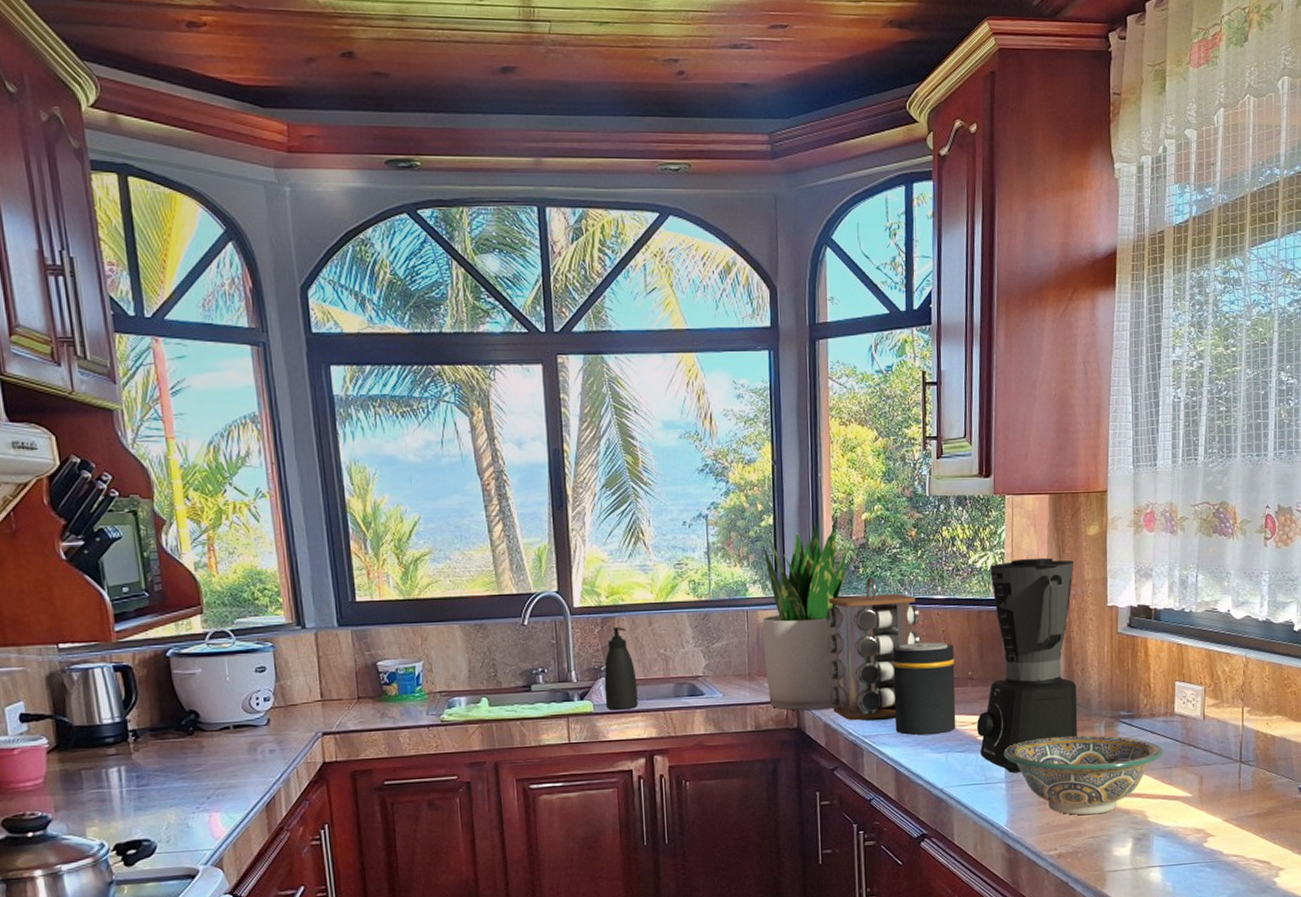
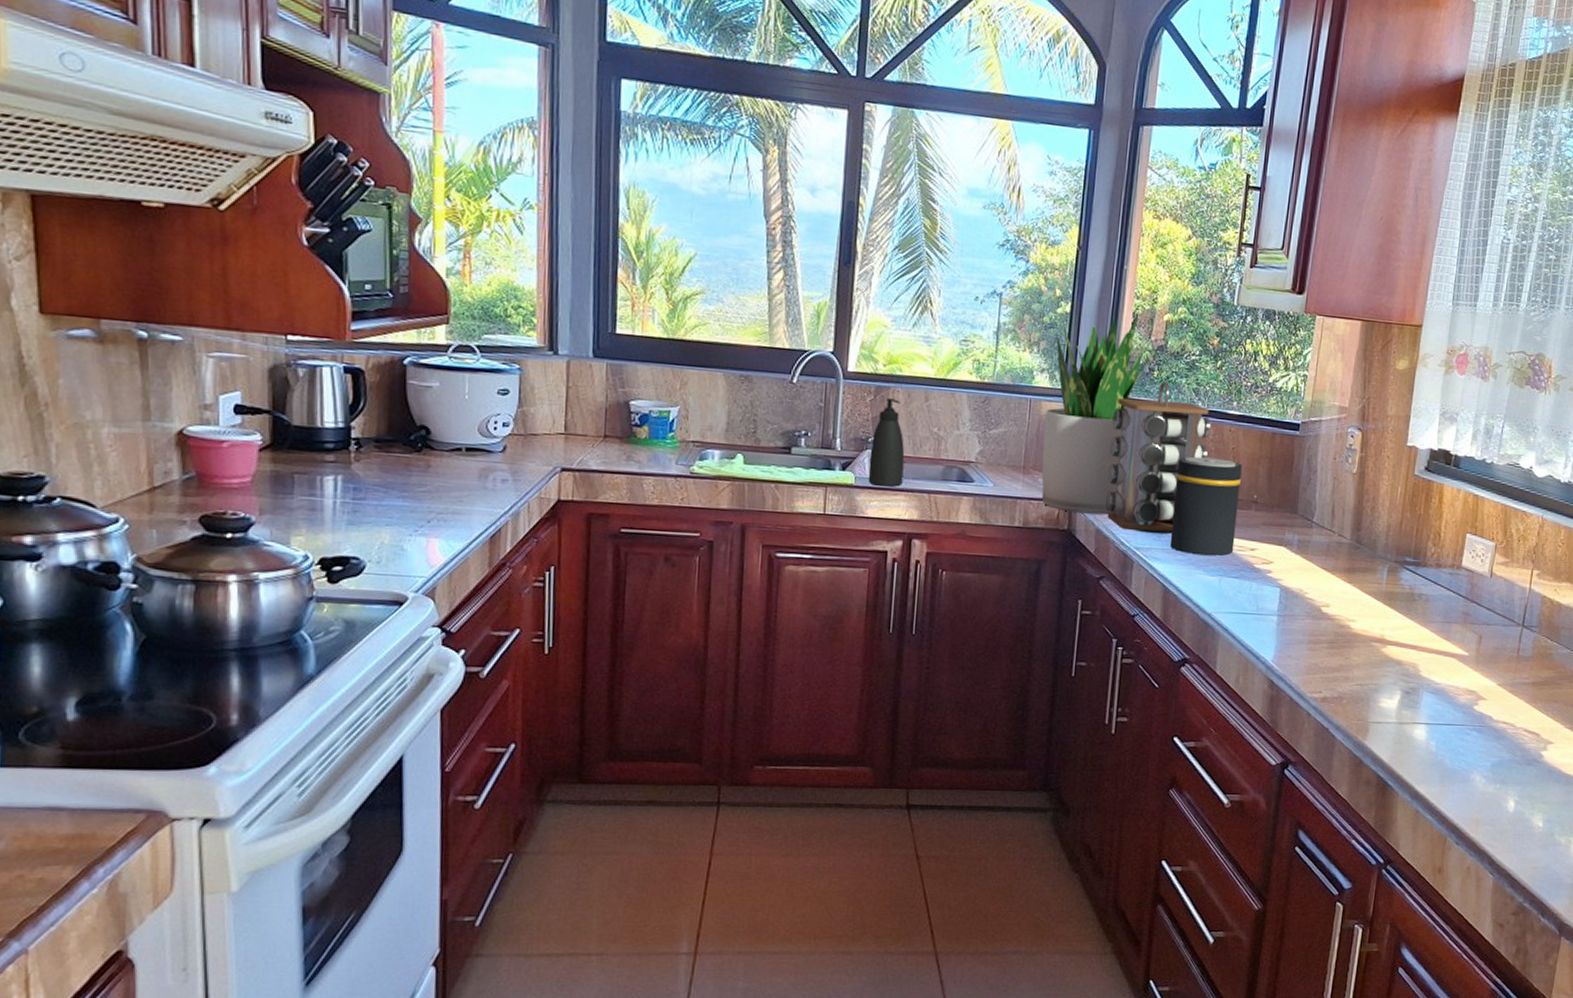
blender: present [976,557,1078,773] -> none [1254,384,1379,608]
bowl: present [1004,735,1163,816] -> none [1279,574,1445,662]

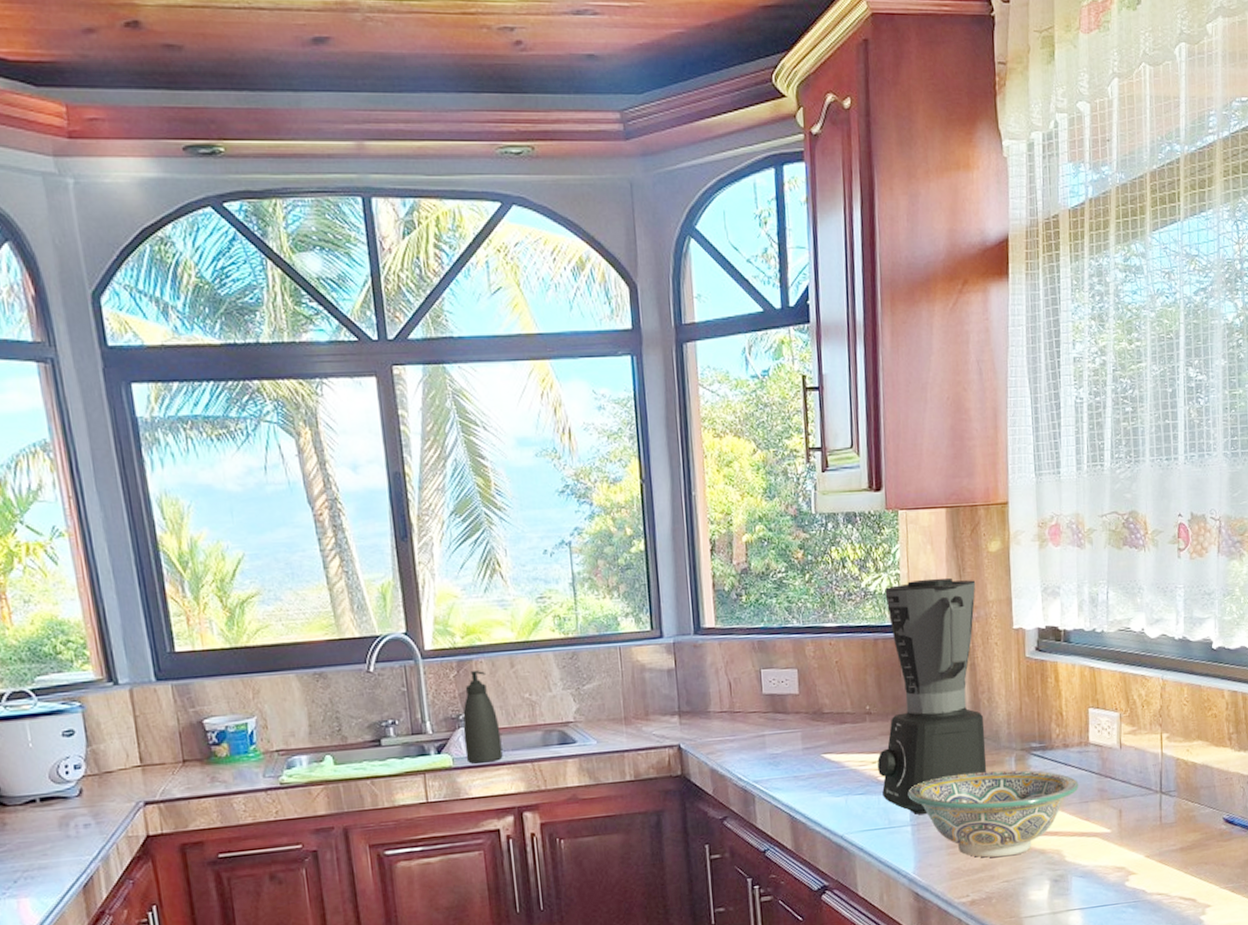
planter: present [1041,316,1147,515] -> none [633,546,734,757]
spice rack: present [1105,380,1211,534] -> none [707,603,812,765]
cylinder: present [1170,456,1242,556] -> none [783,674,855,778]
blender: none [1254,384,1379,608] -> present [877,577,987,815]
bowl: none [1279,574,1445,662] -> present [908,770,1079,858]

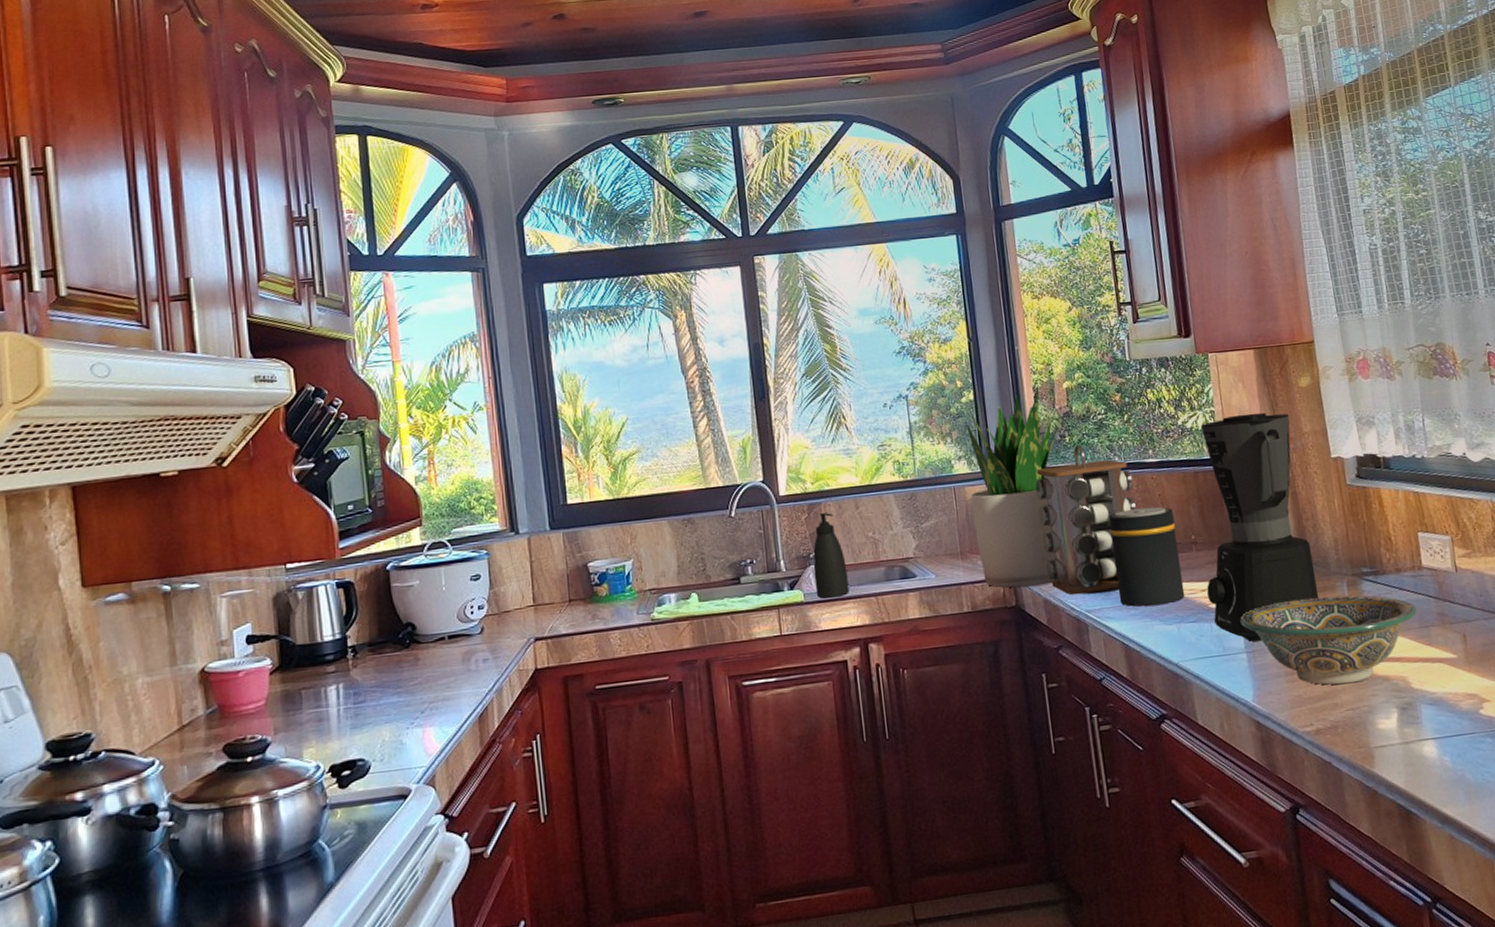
planter: none [633,546,734,757] -> present [964,393,1058,589]
spice rack: none [707,603,812,765] -> present [1035,443,1136,595]
cylinder: none [783,674,855,778] -> present [1109,506,1185,607]

